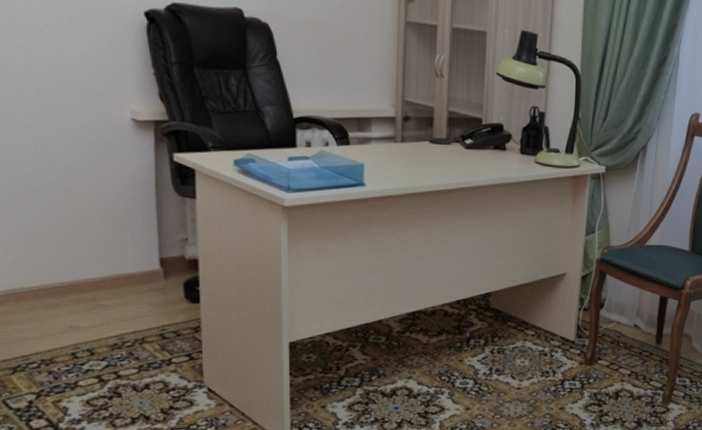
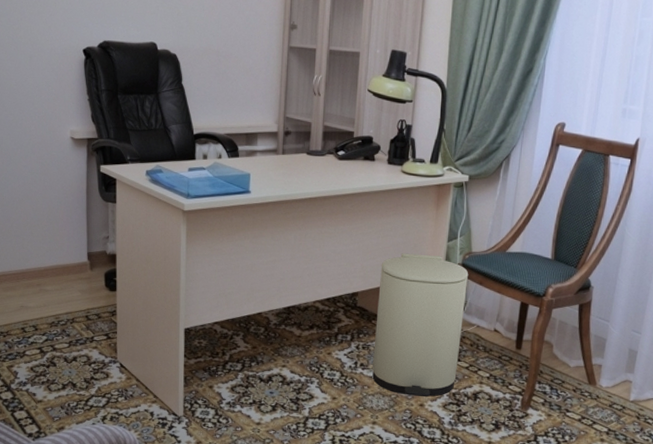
pedal bin: none [509,249,608,399] -> present [372,253,469,397]

